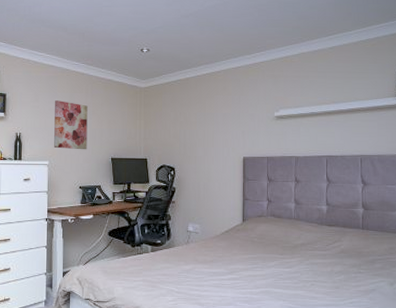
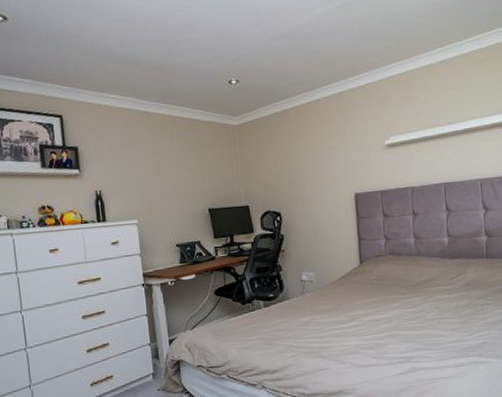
wall art: present [54,100,88,150] -> none [136,149,180,205]

